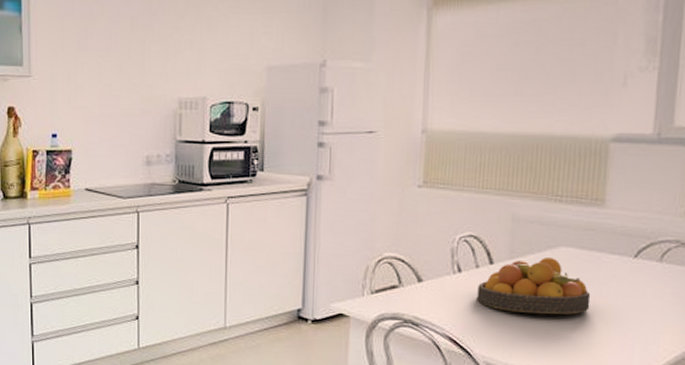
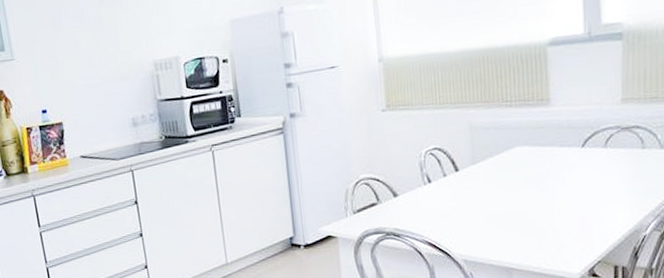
fruit bowl: present [477,258,591,315] -> none [448,158,549,212]

